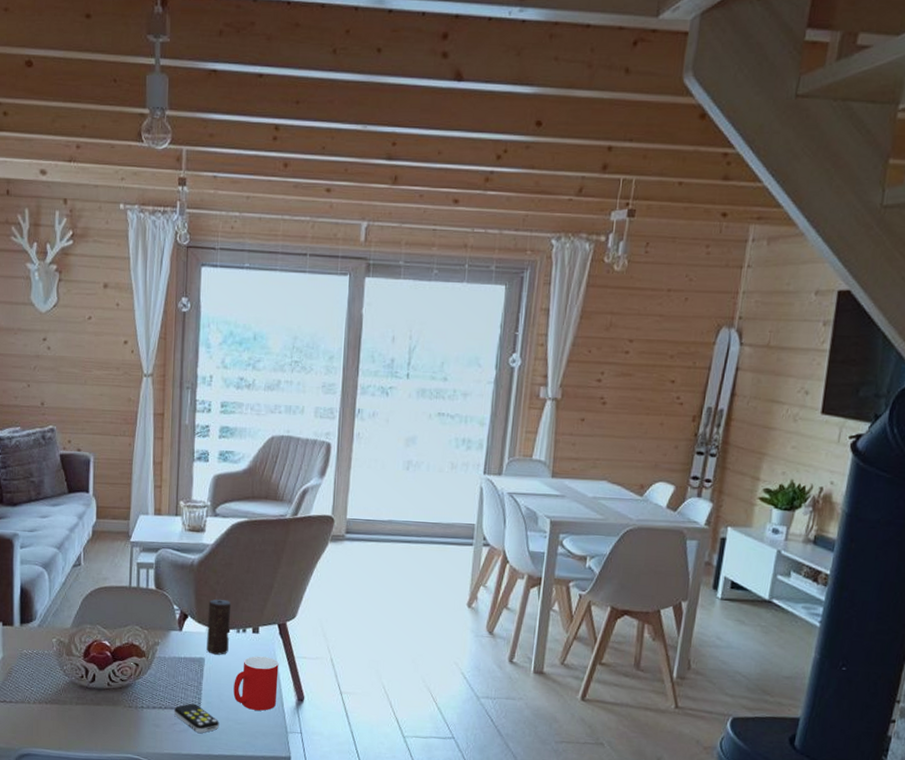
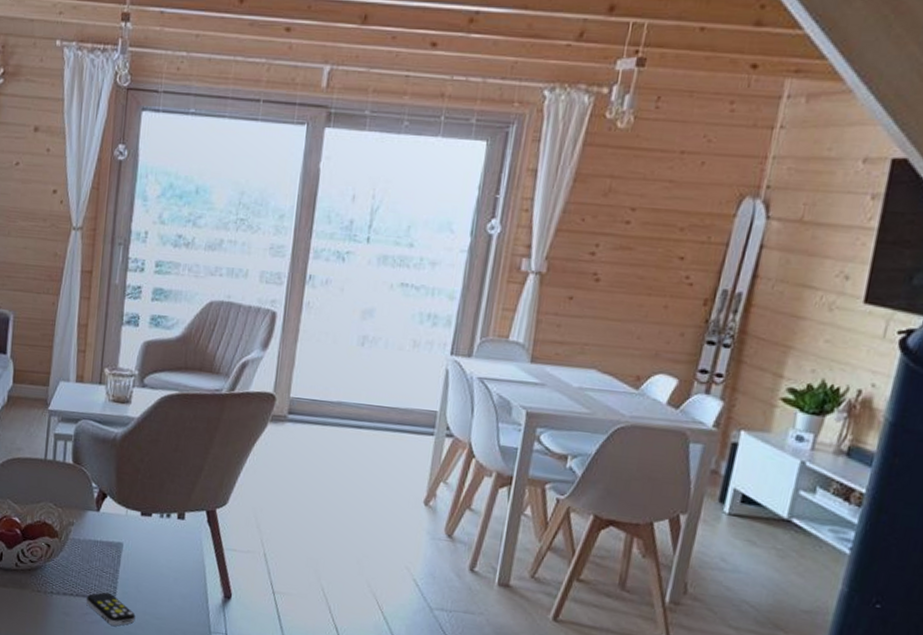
candle: present [206,599,232,655] -> none [125,478,156,541]
cup: present [233,656,279,711] -> none [152,544,205,607]

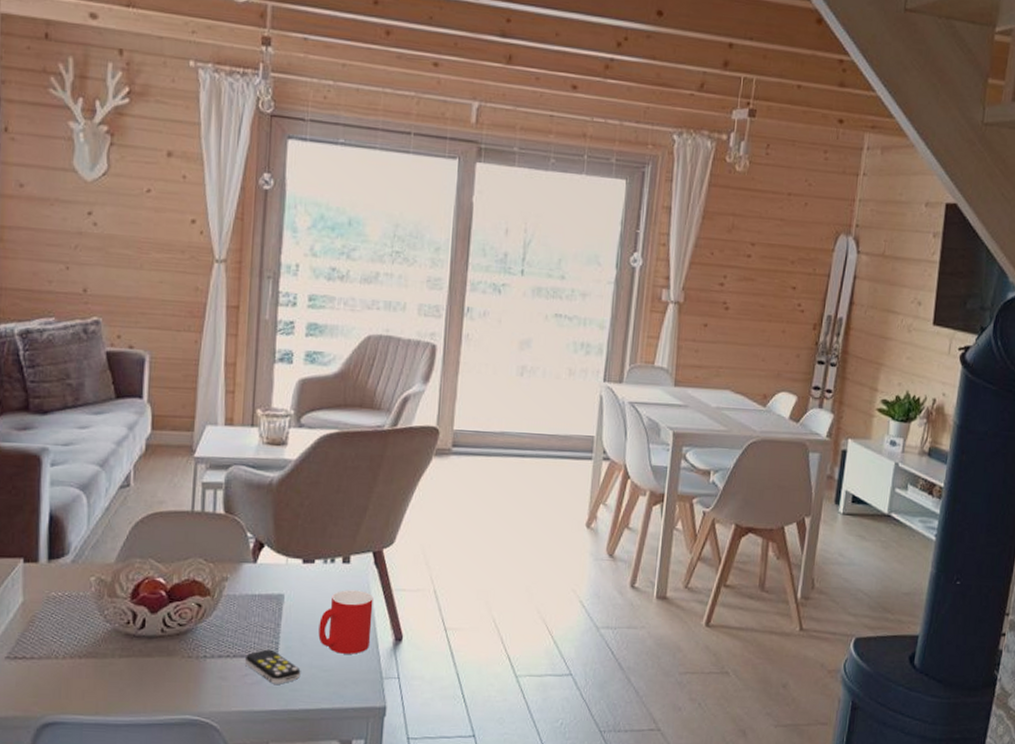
cup: none [152,544,205,607] -> present [318,590,374,654]

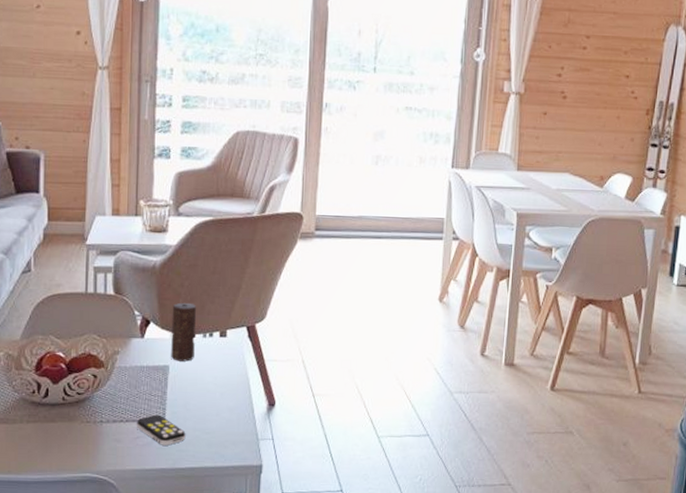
candle: none [286,524,318,590] -> present [171,302,197,362]
cup: present [318,590,374,654] -> none [200,361,248,418]

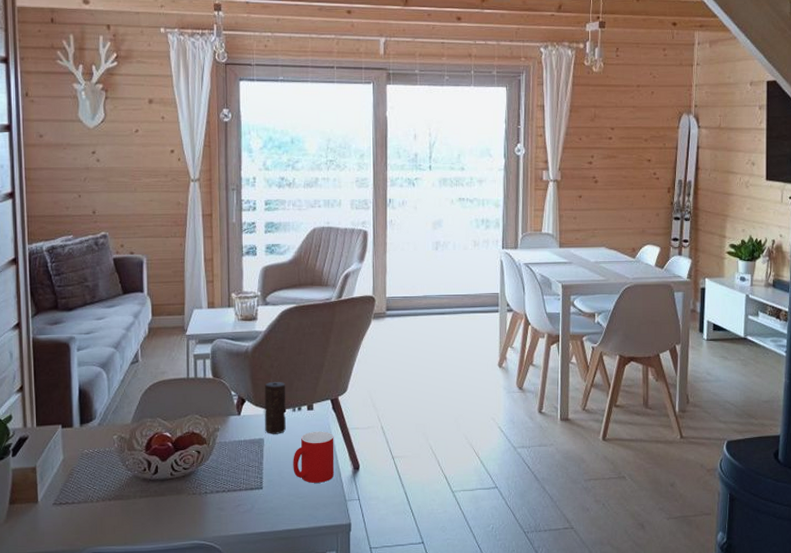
remote control: present [136,414,186,446] -> none [237,483,282,511]
cup: none [200,361,248,418] -> present [293,431,335,483]

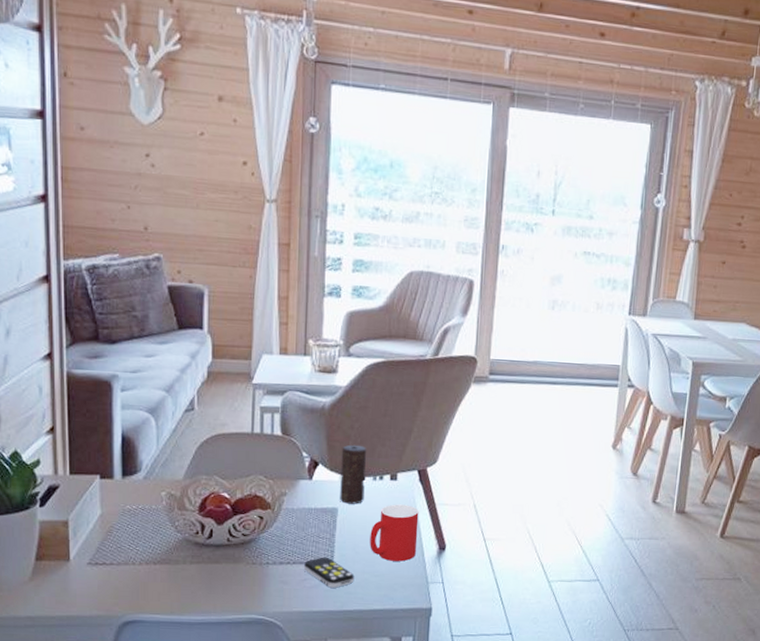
remote control: none [237,483,282,511] -> present [303,557,355,588]

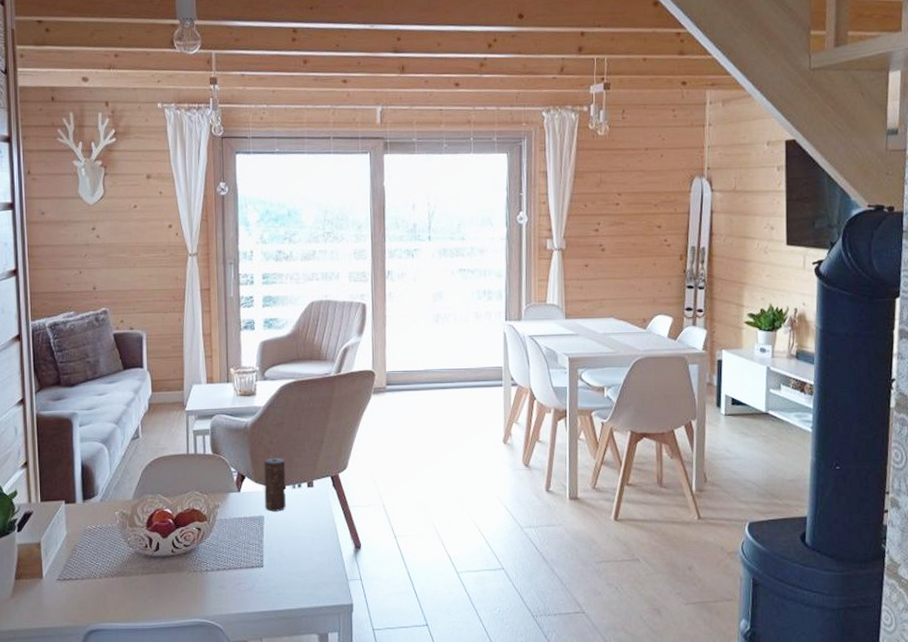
remote control: present [303,557,355,588] -> none [237,561,283,590]
cup: present [370,504,419,562] -> none [293,509,336,562]

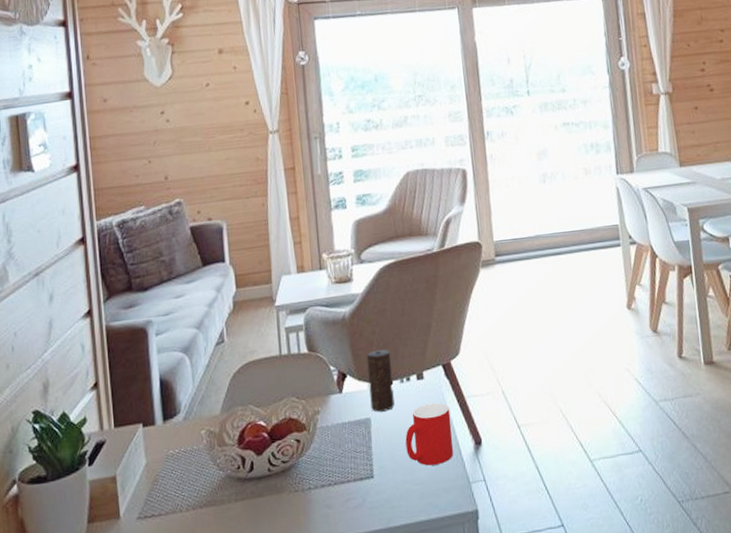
cup: none [293,509,336,562] -> present [405,402,454,466]

